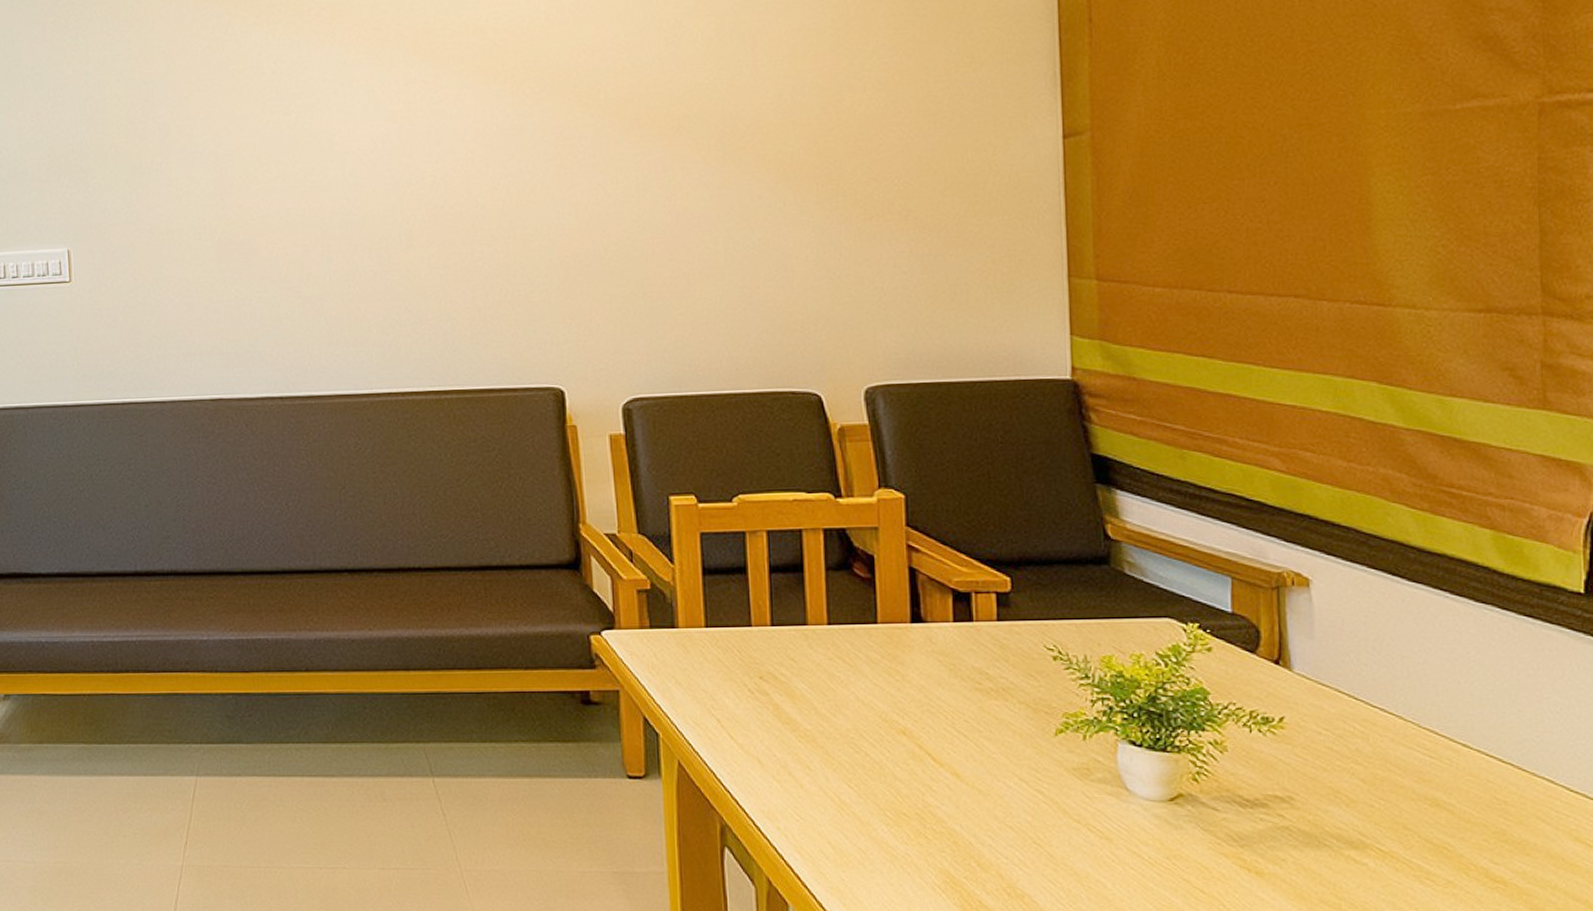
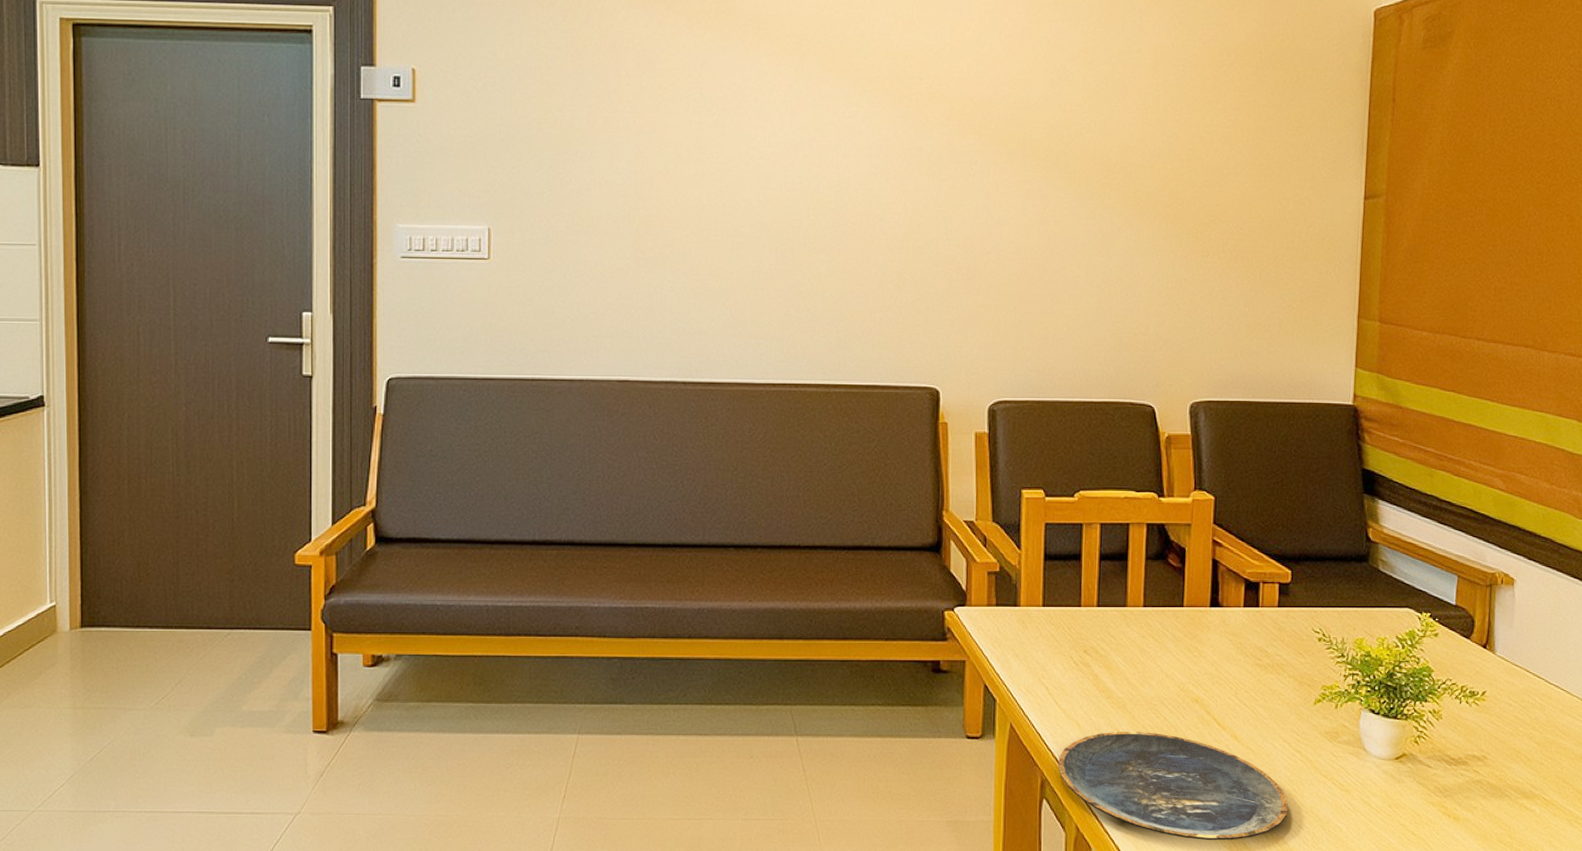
plate: none [738,768,1033,897] -> present [1057,731,1288,841]

